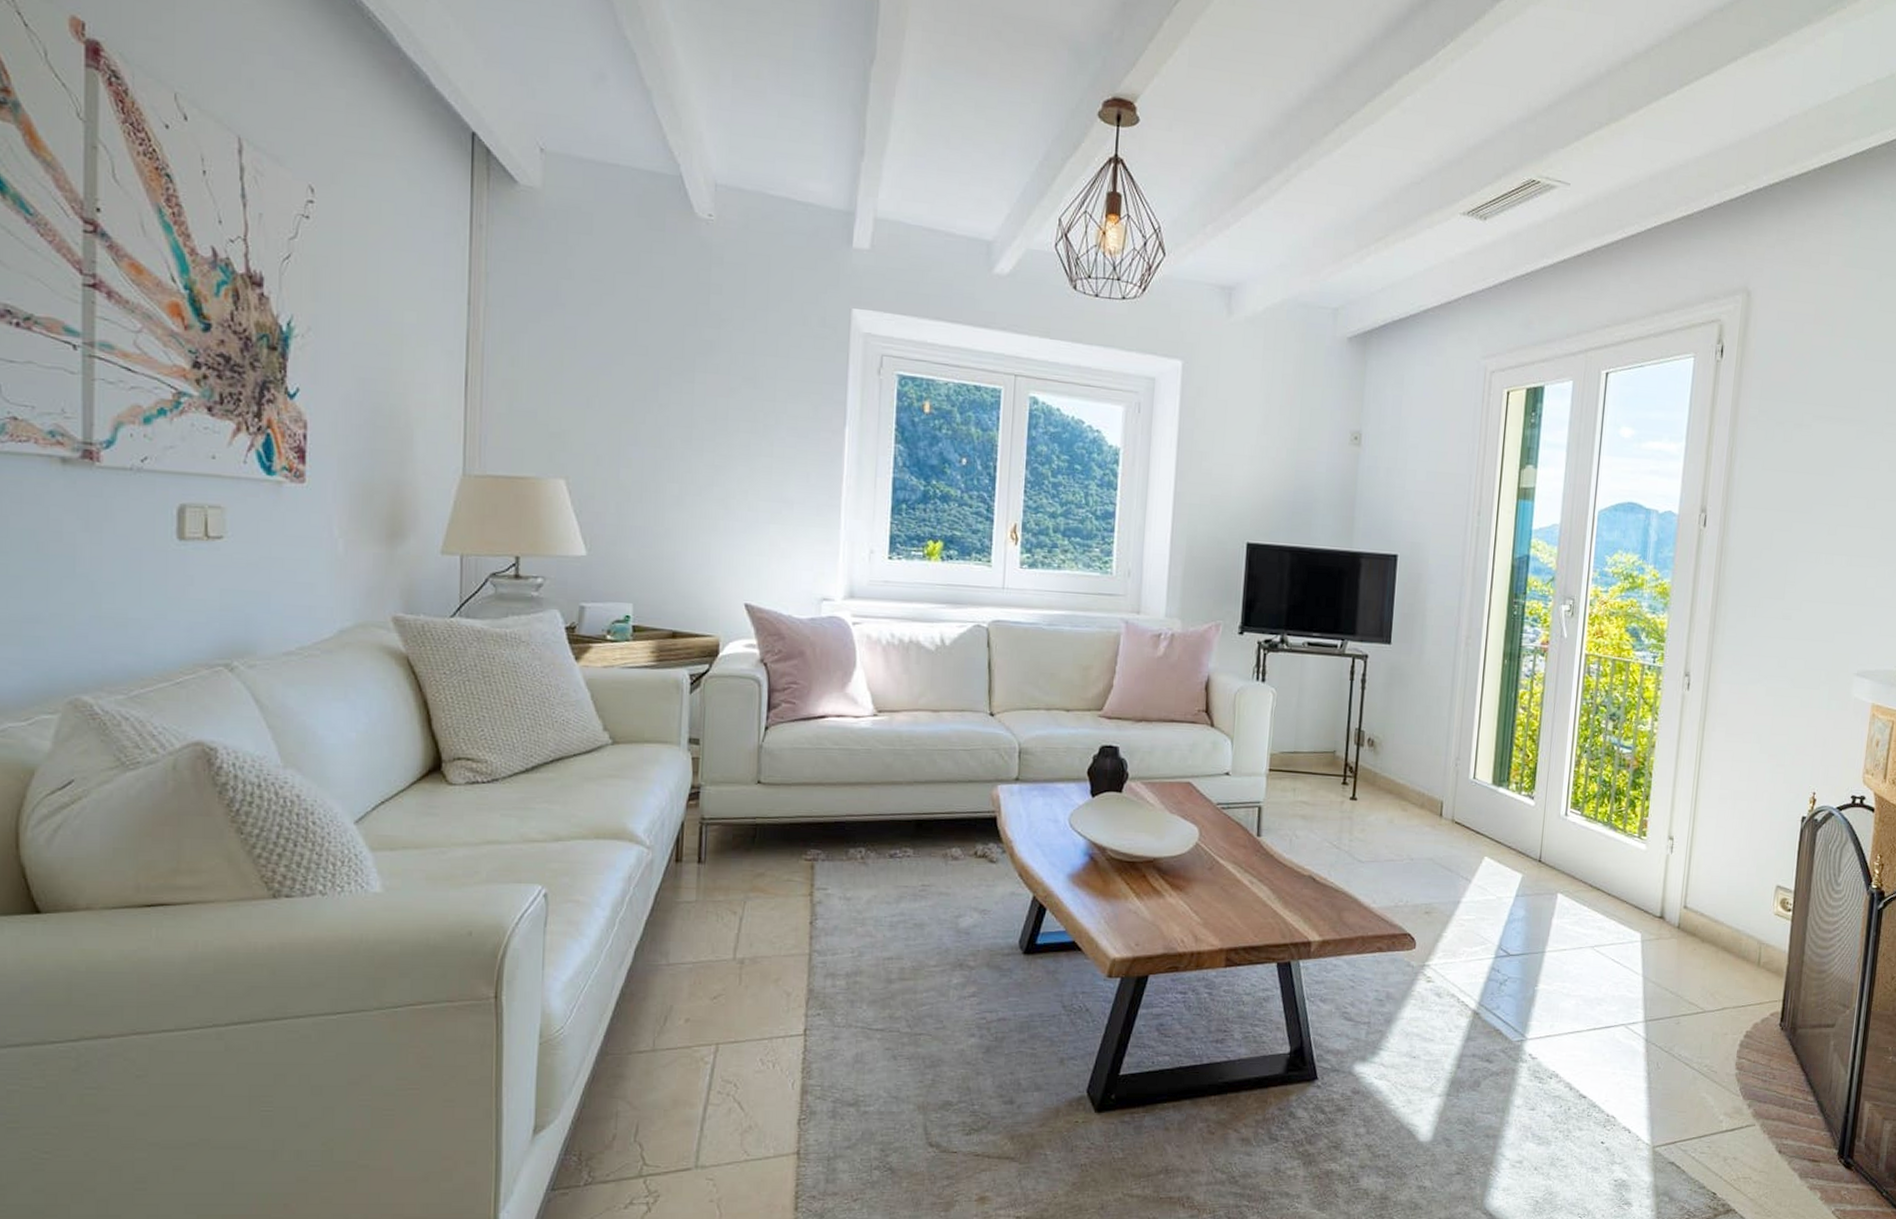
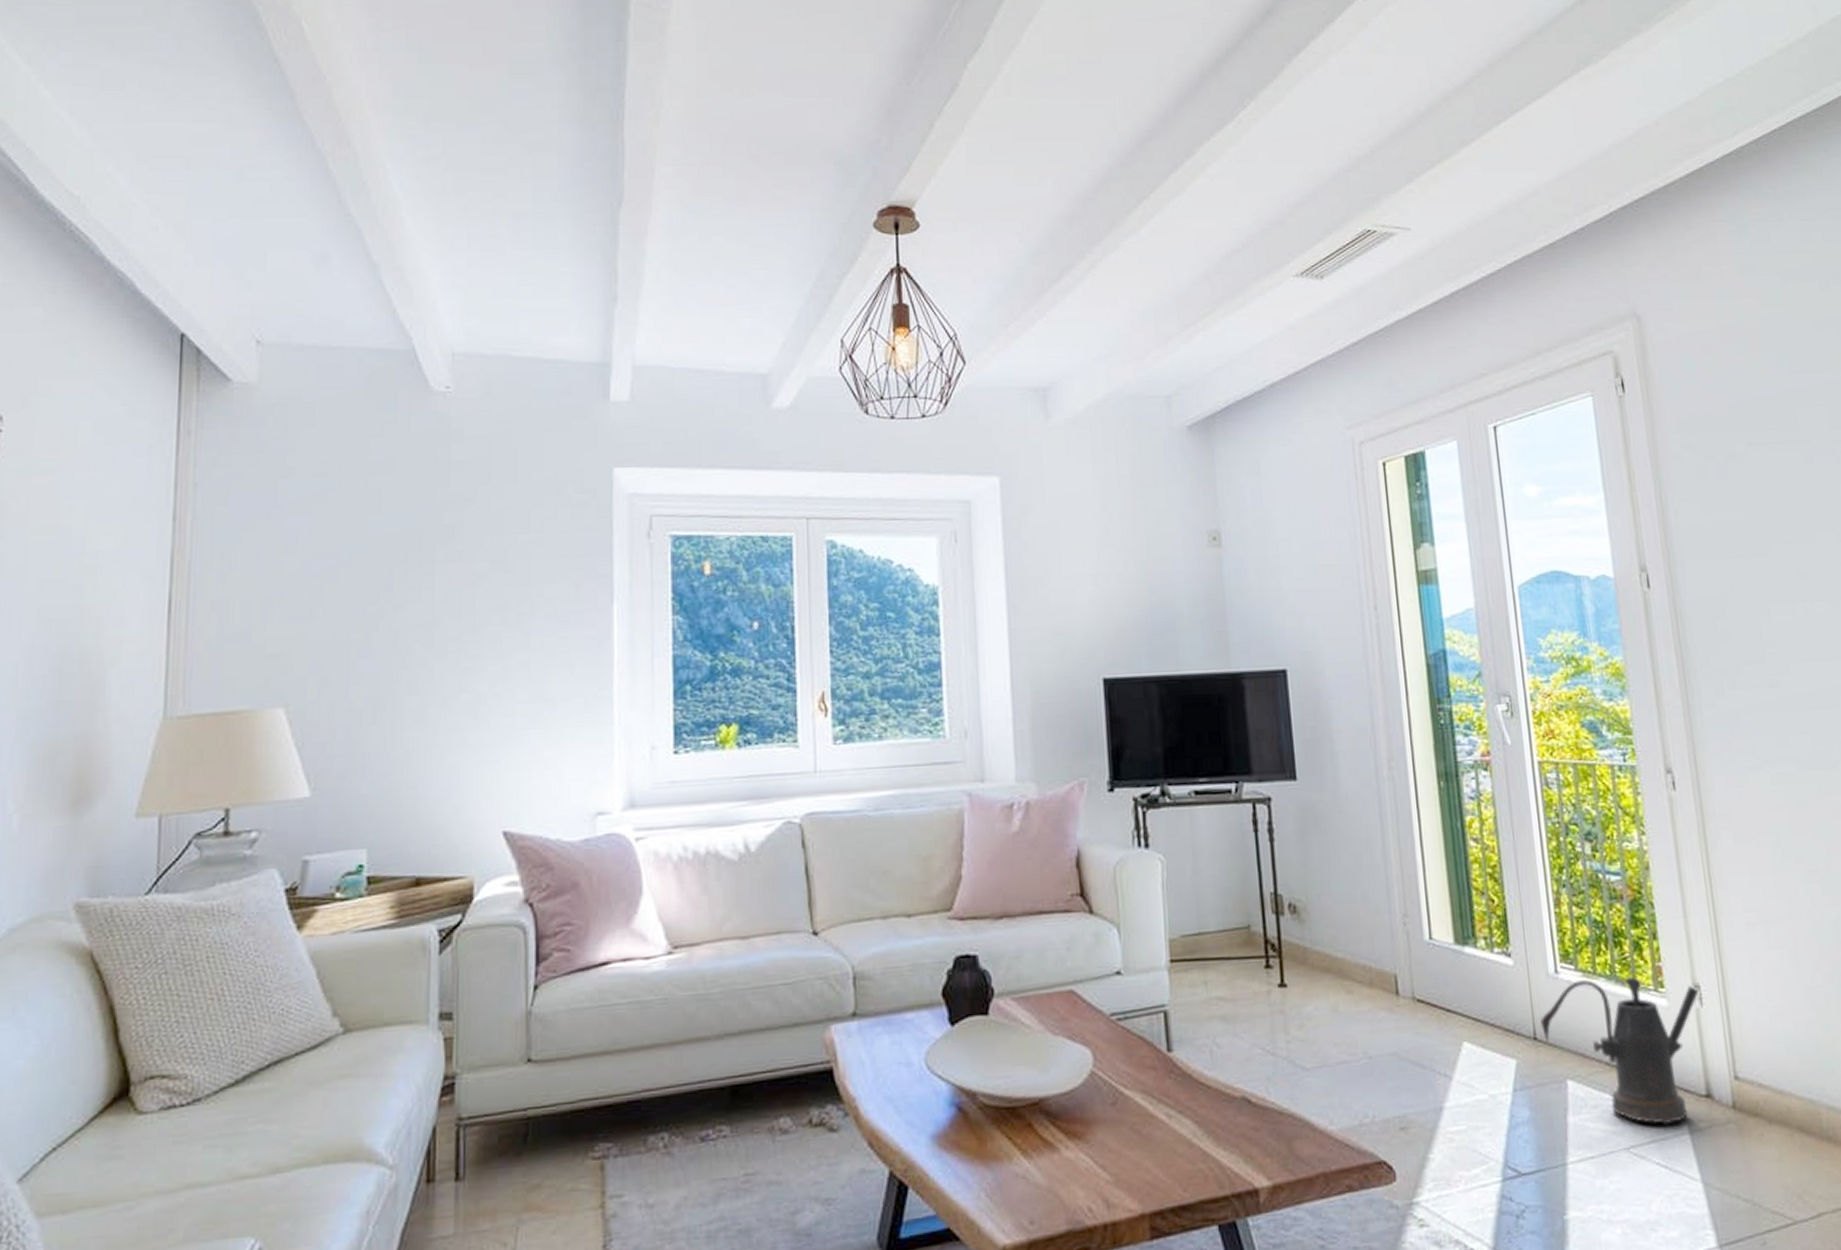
watering can: none [1546,823,1672,934] -> present [1540,976,1699,1126]

